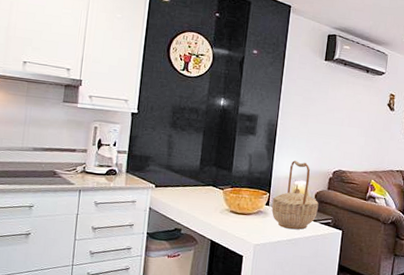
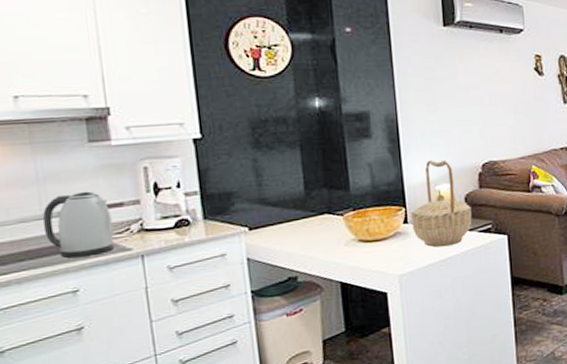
kettle: none [21,136,67,183] -> present [43,191,115,258]

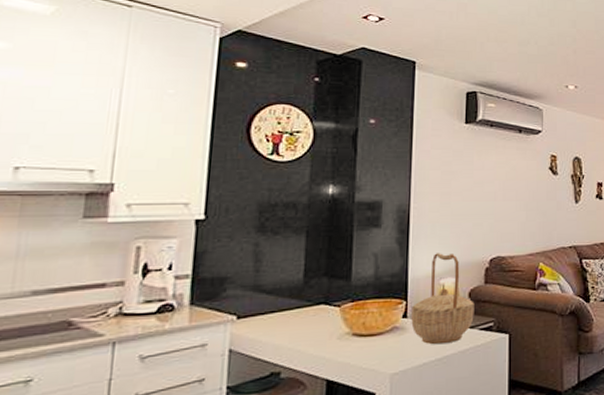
kettle: present [43,191,115,258] -> none [9,269,90,343]

